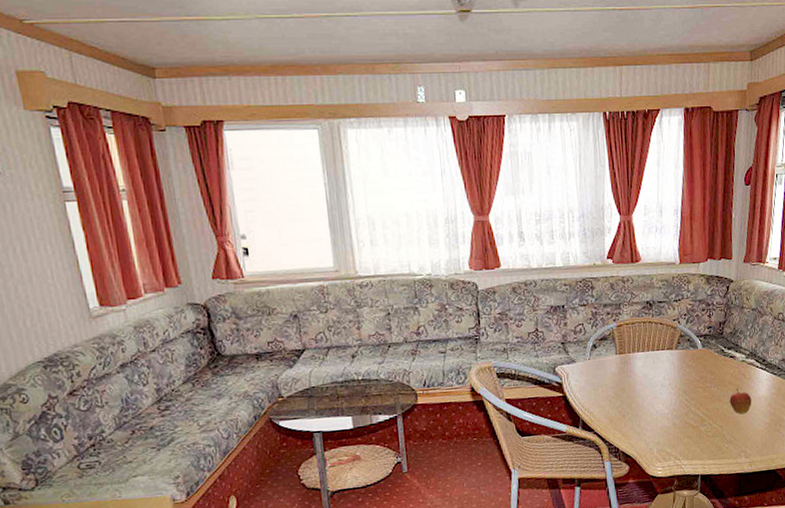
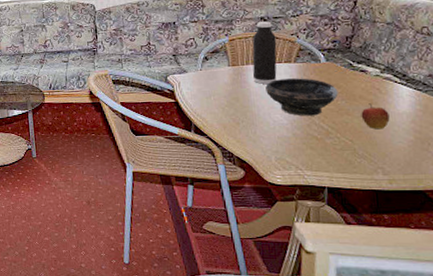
water bottle: none [638,306,661,374] -> present [252,21,277,85]
bowl: none [650,365,712,405] -> present [265,78,338,116]

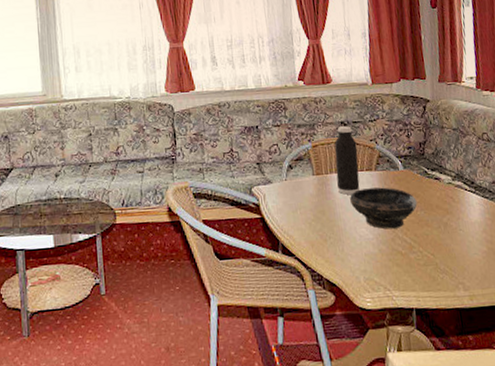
fruit: present [361,103,390,130] -> none [439,213,465,241]

